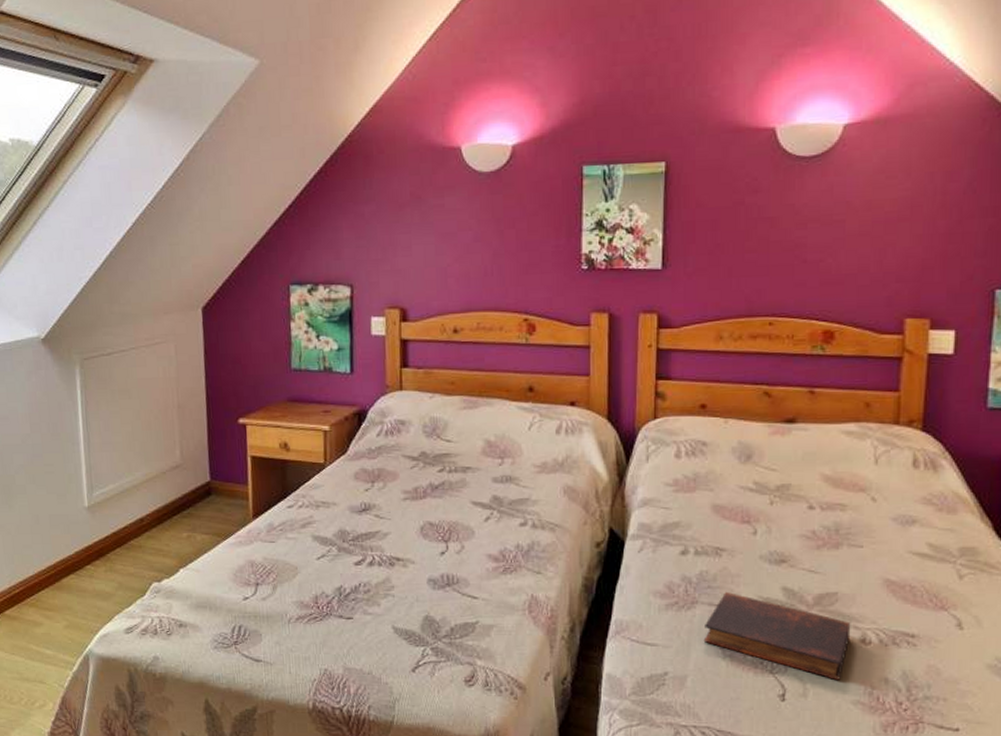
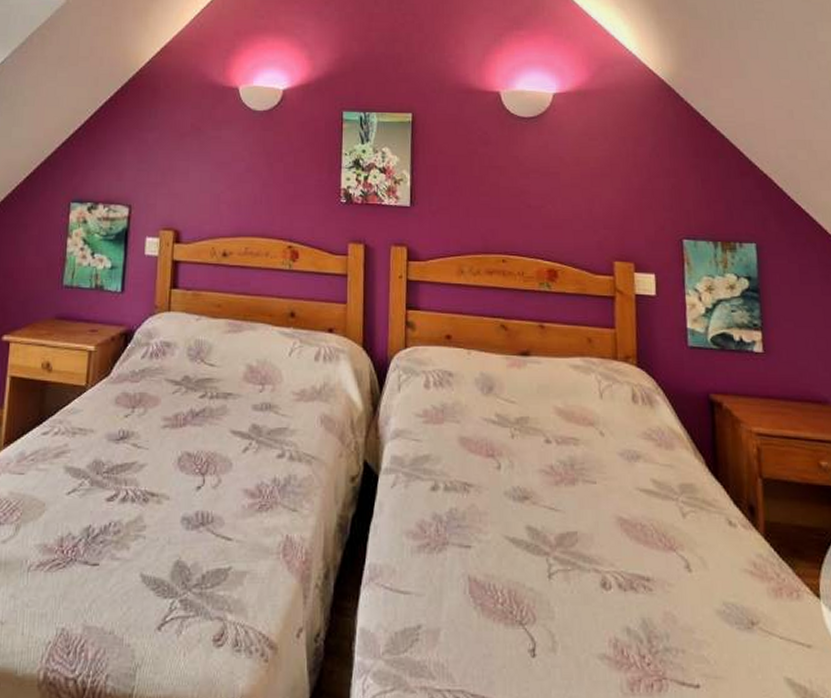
book: present [703,591,851,681] -> none [455,531,592,632]

